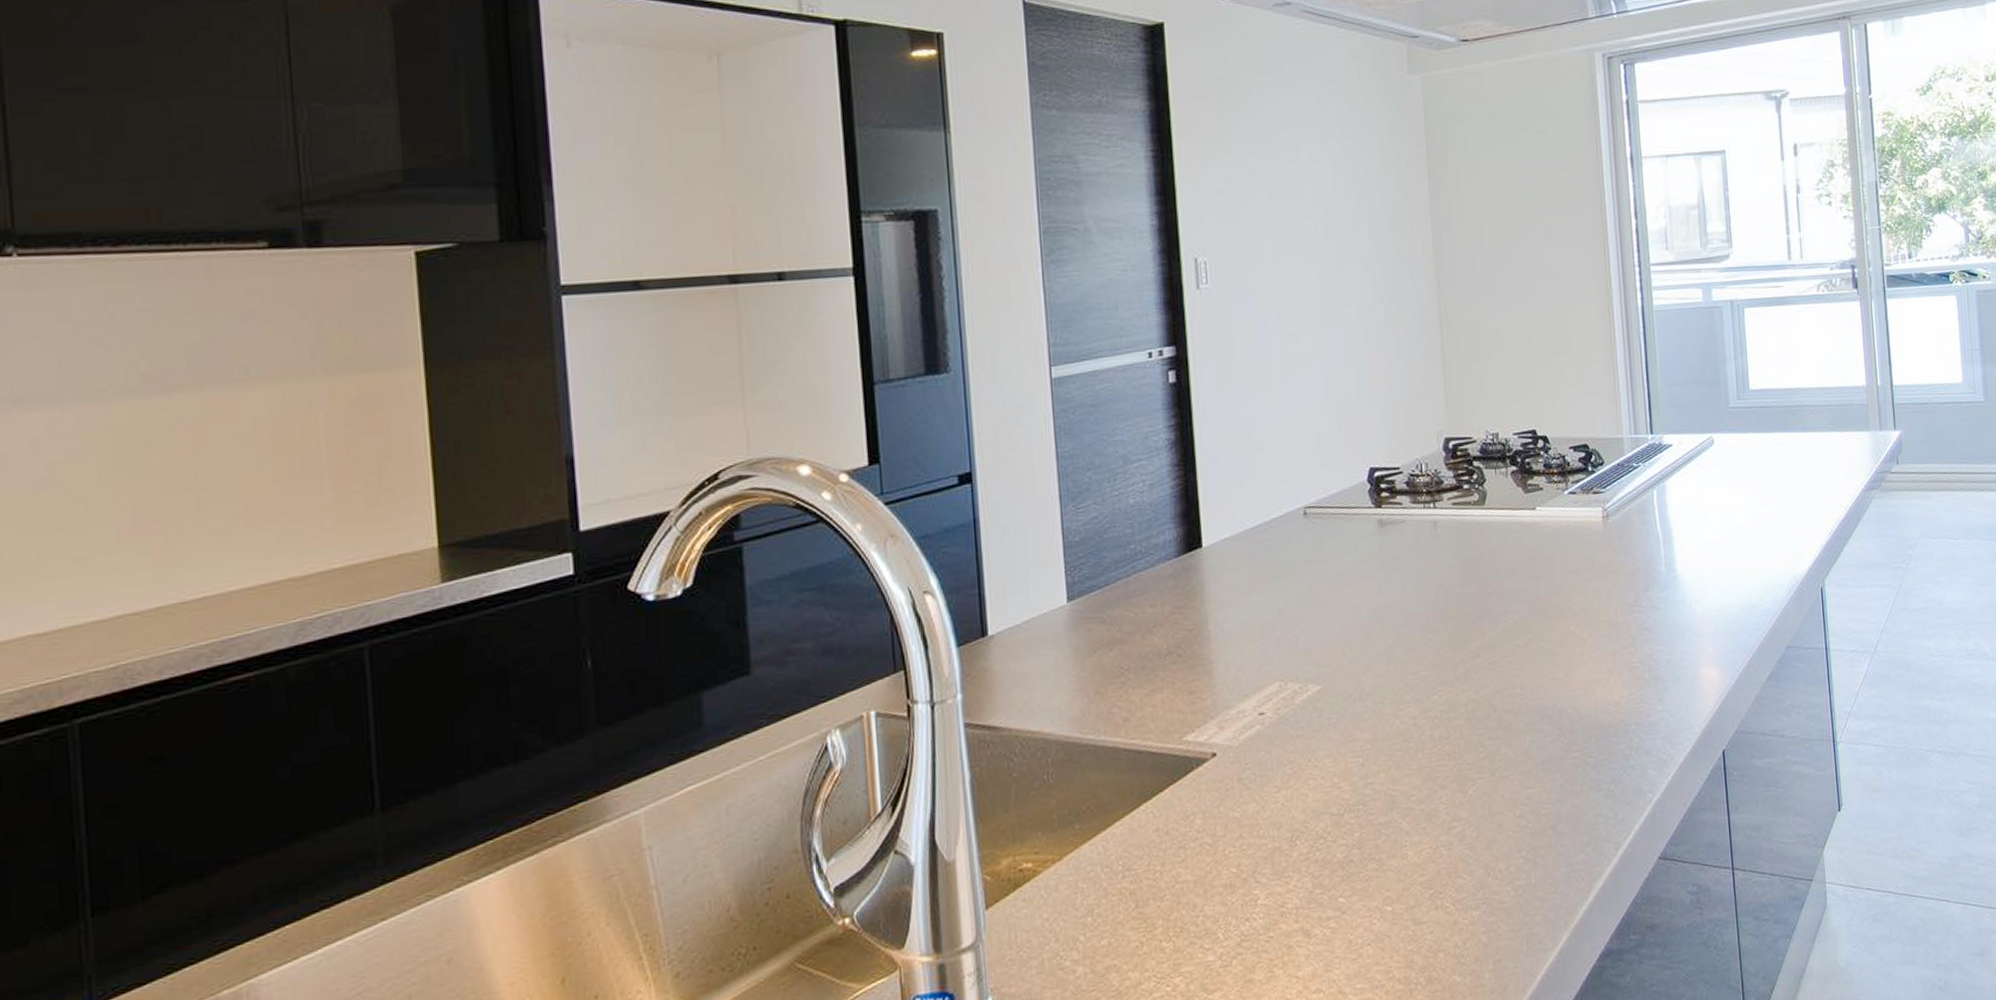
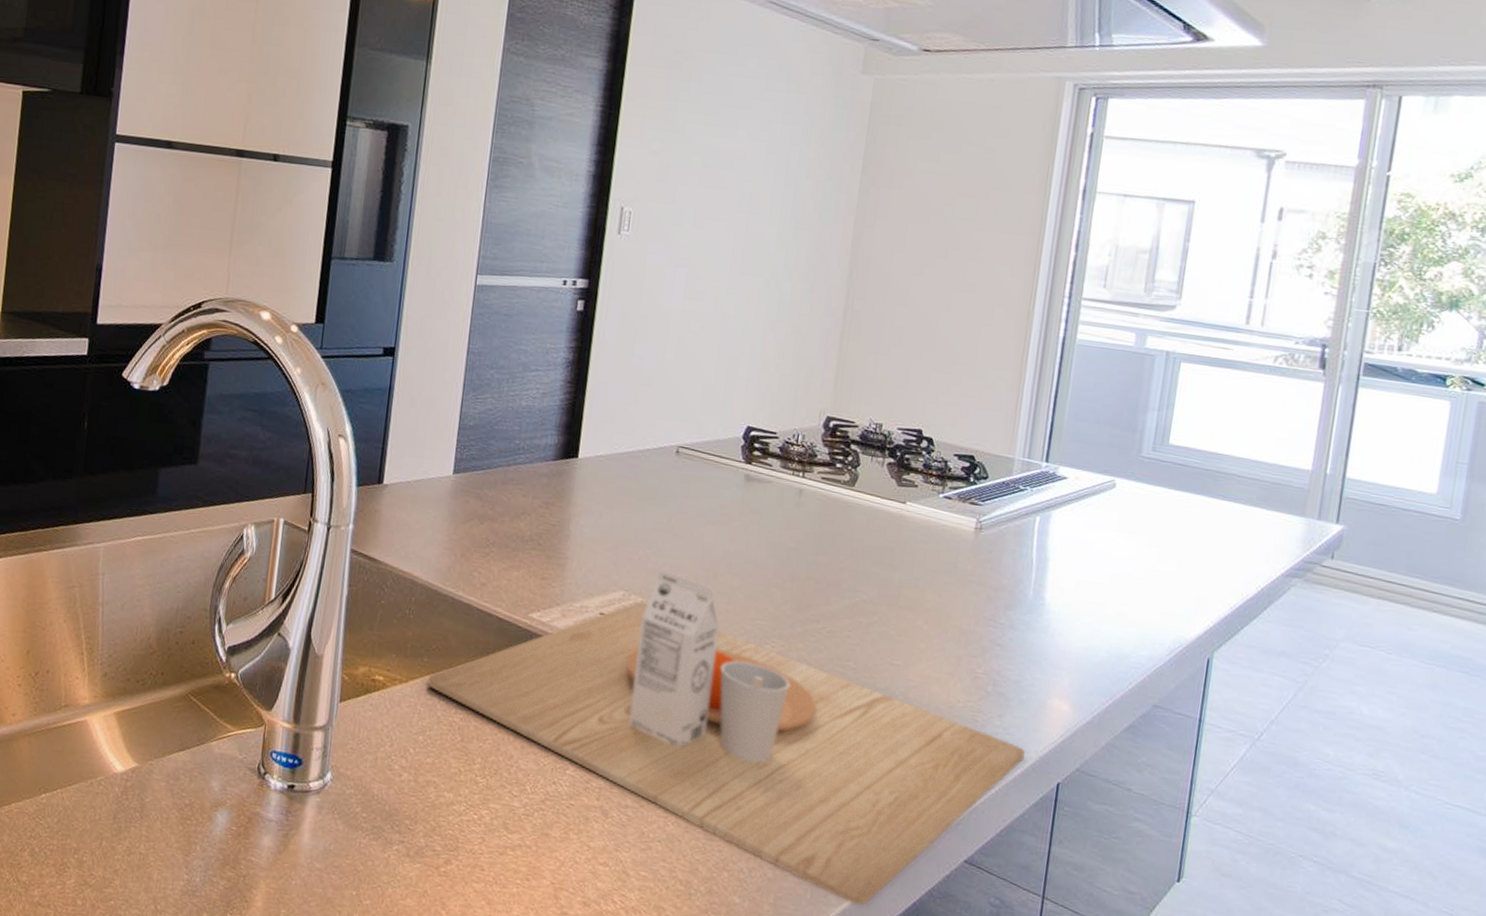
cutting board: none [1084,645,1690,941] -> present [427,569,1025,906]

